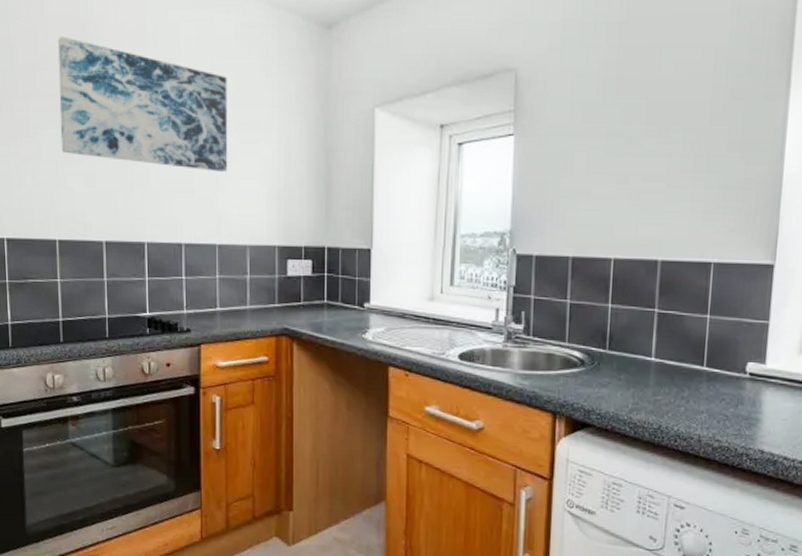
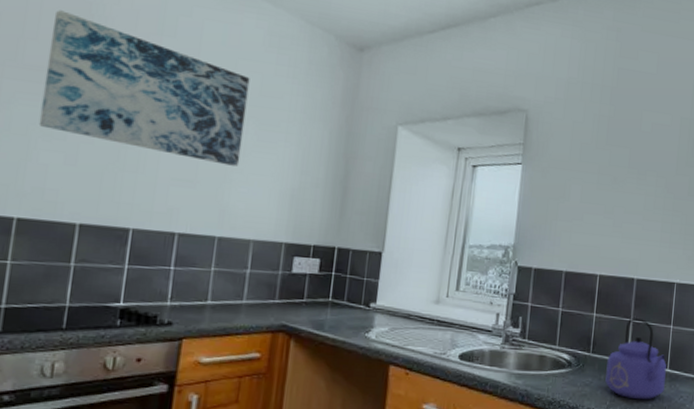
kettle: none [626,308,703,403] -> present [605,318,667,400]

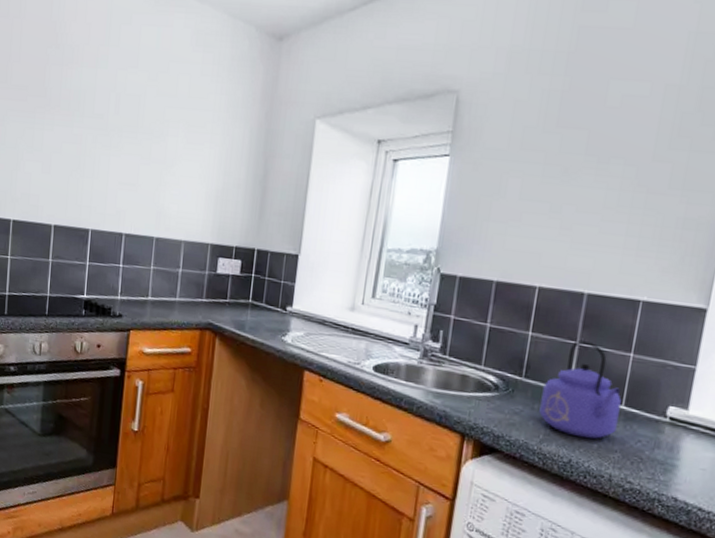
wall art: present [38,10,250,166] -> none [23,32,180,169]

